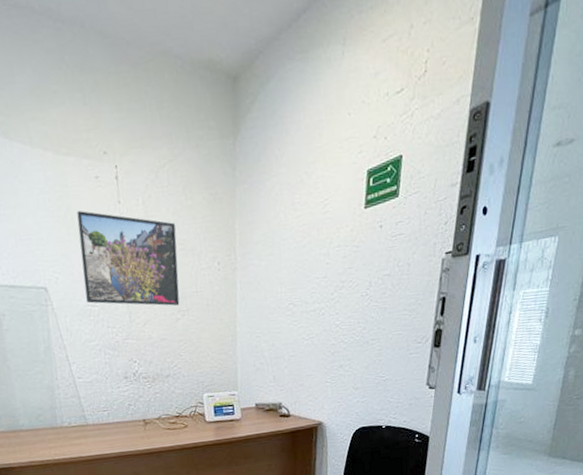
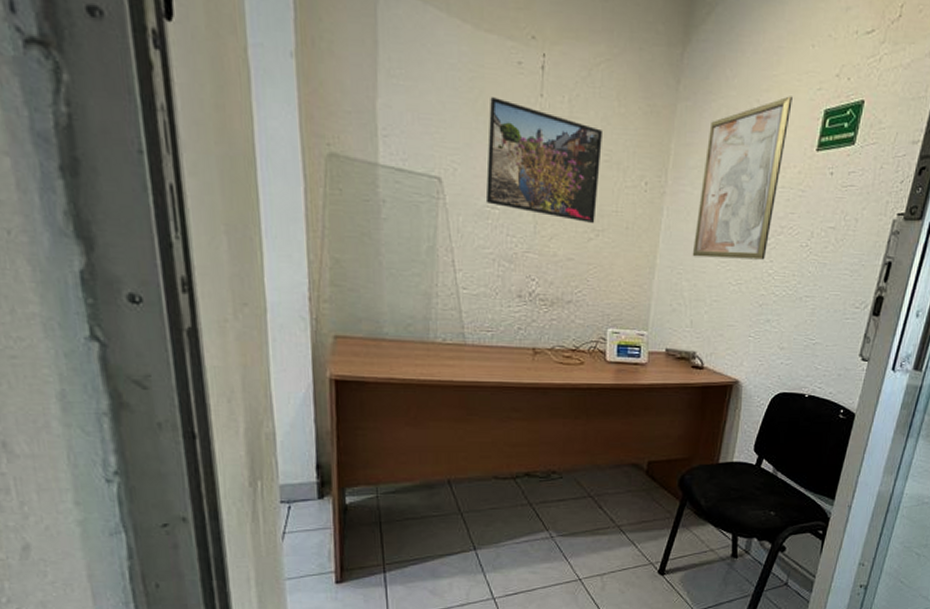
wall art: none [266,163,337,320] -> present [692,96,793,260]

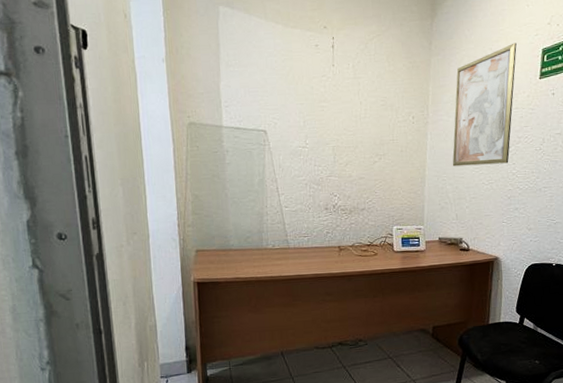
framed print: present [485,97,602,223] -> none [297,71,379,151]

